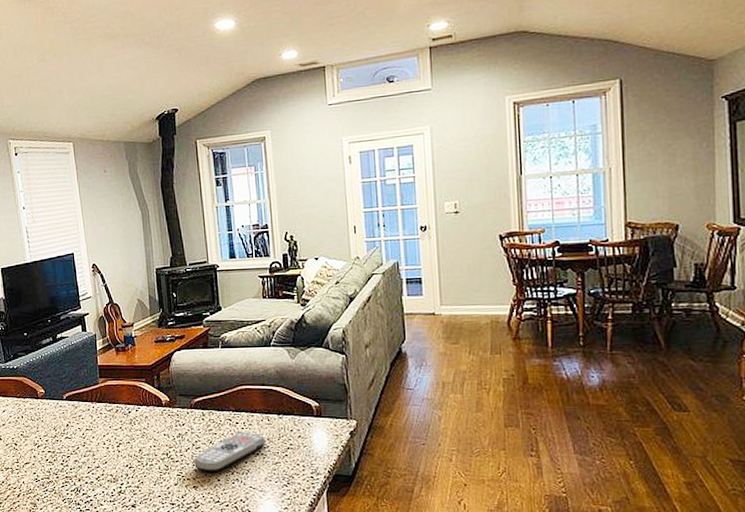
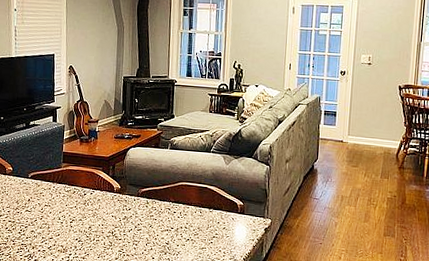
remote control: present [194,432,267,472] -> none [134,219,197,251]

